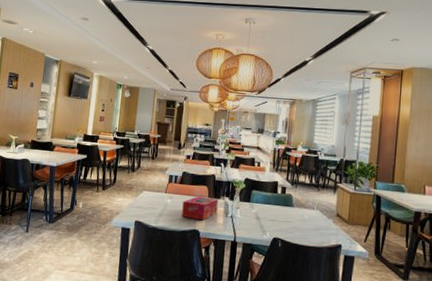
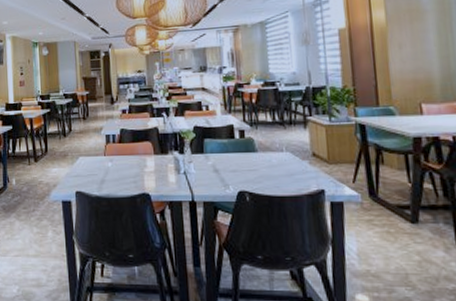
tissue box: present [182,196,218,221] -> none [126,154,167,182]

